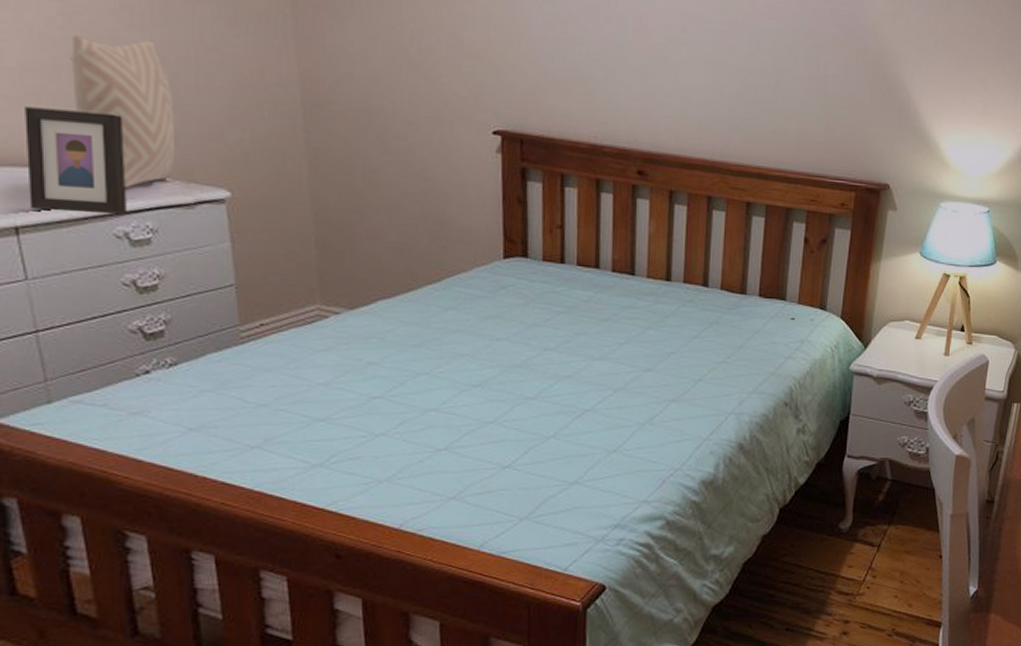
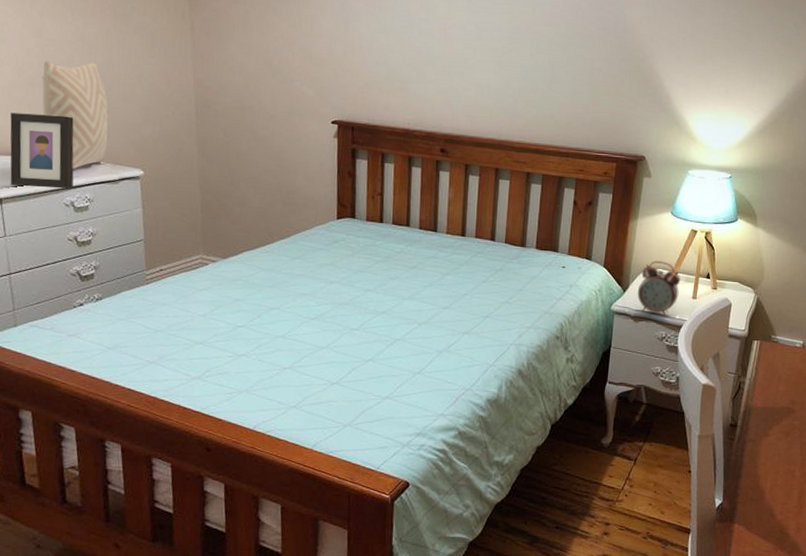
alarm clock: none [880,311,931,377] -> present [637,261,681,317]

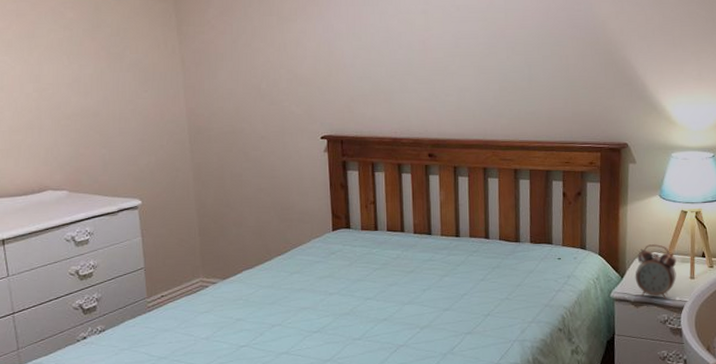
picture frame: present [10,113,74,189] -> none [11,154,74,226]
pillow: present [42,60,109,169] -> none [40,100,106,204]

